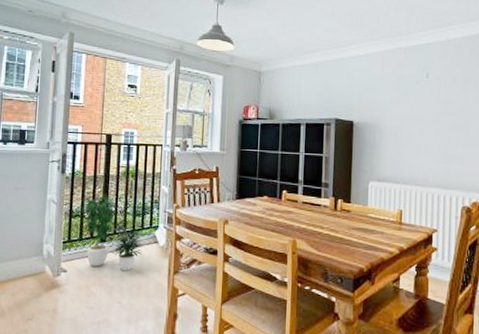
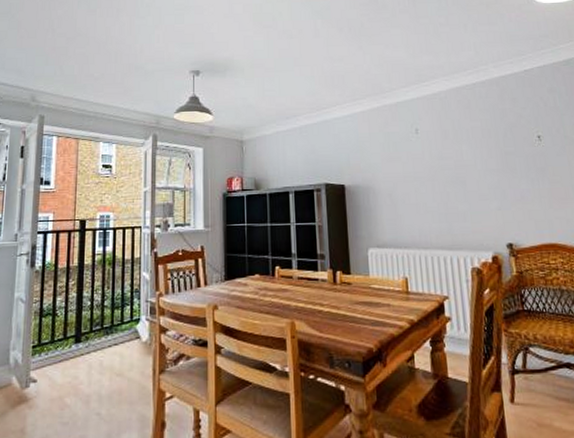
potted plant: present [82,192,145,271] -> none [54,285,126,376]

